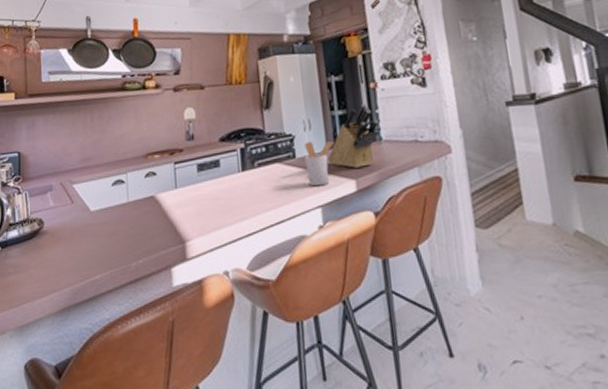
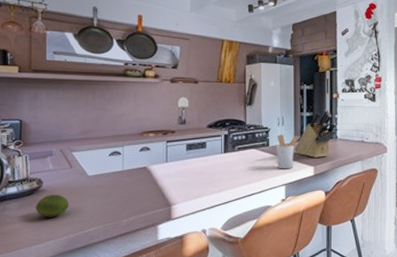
fruit: none [37,236,73,264] -> present [35,195,69,217]

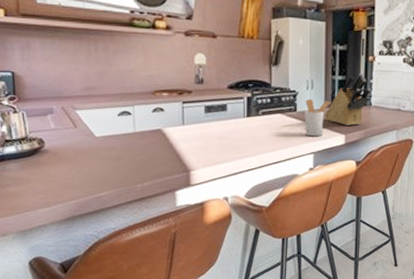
fruit: present [35,195,69,217] -> none [38,156,77,180]

